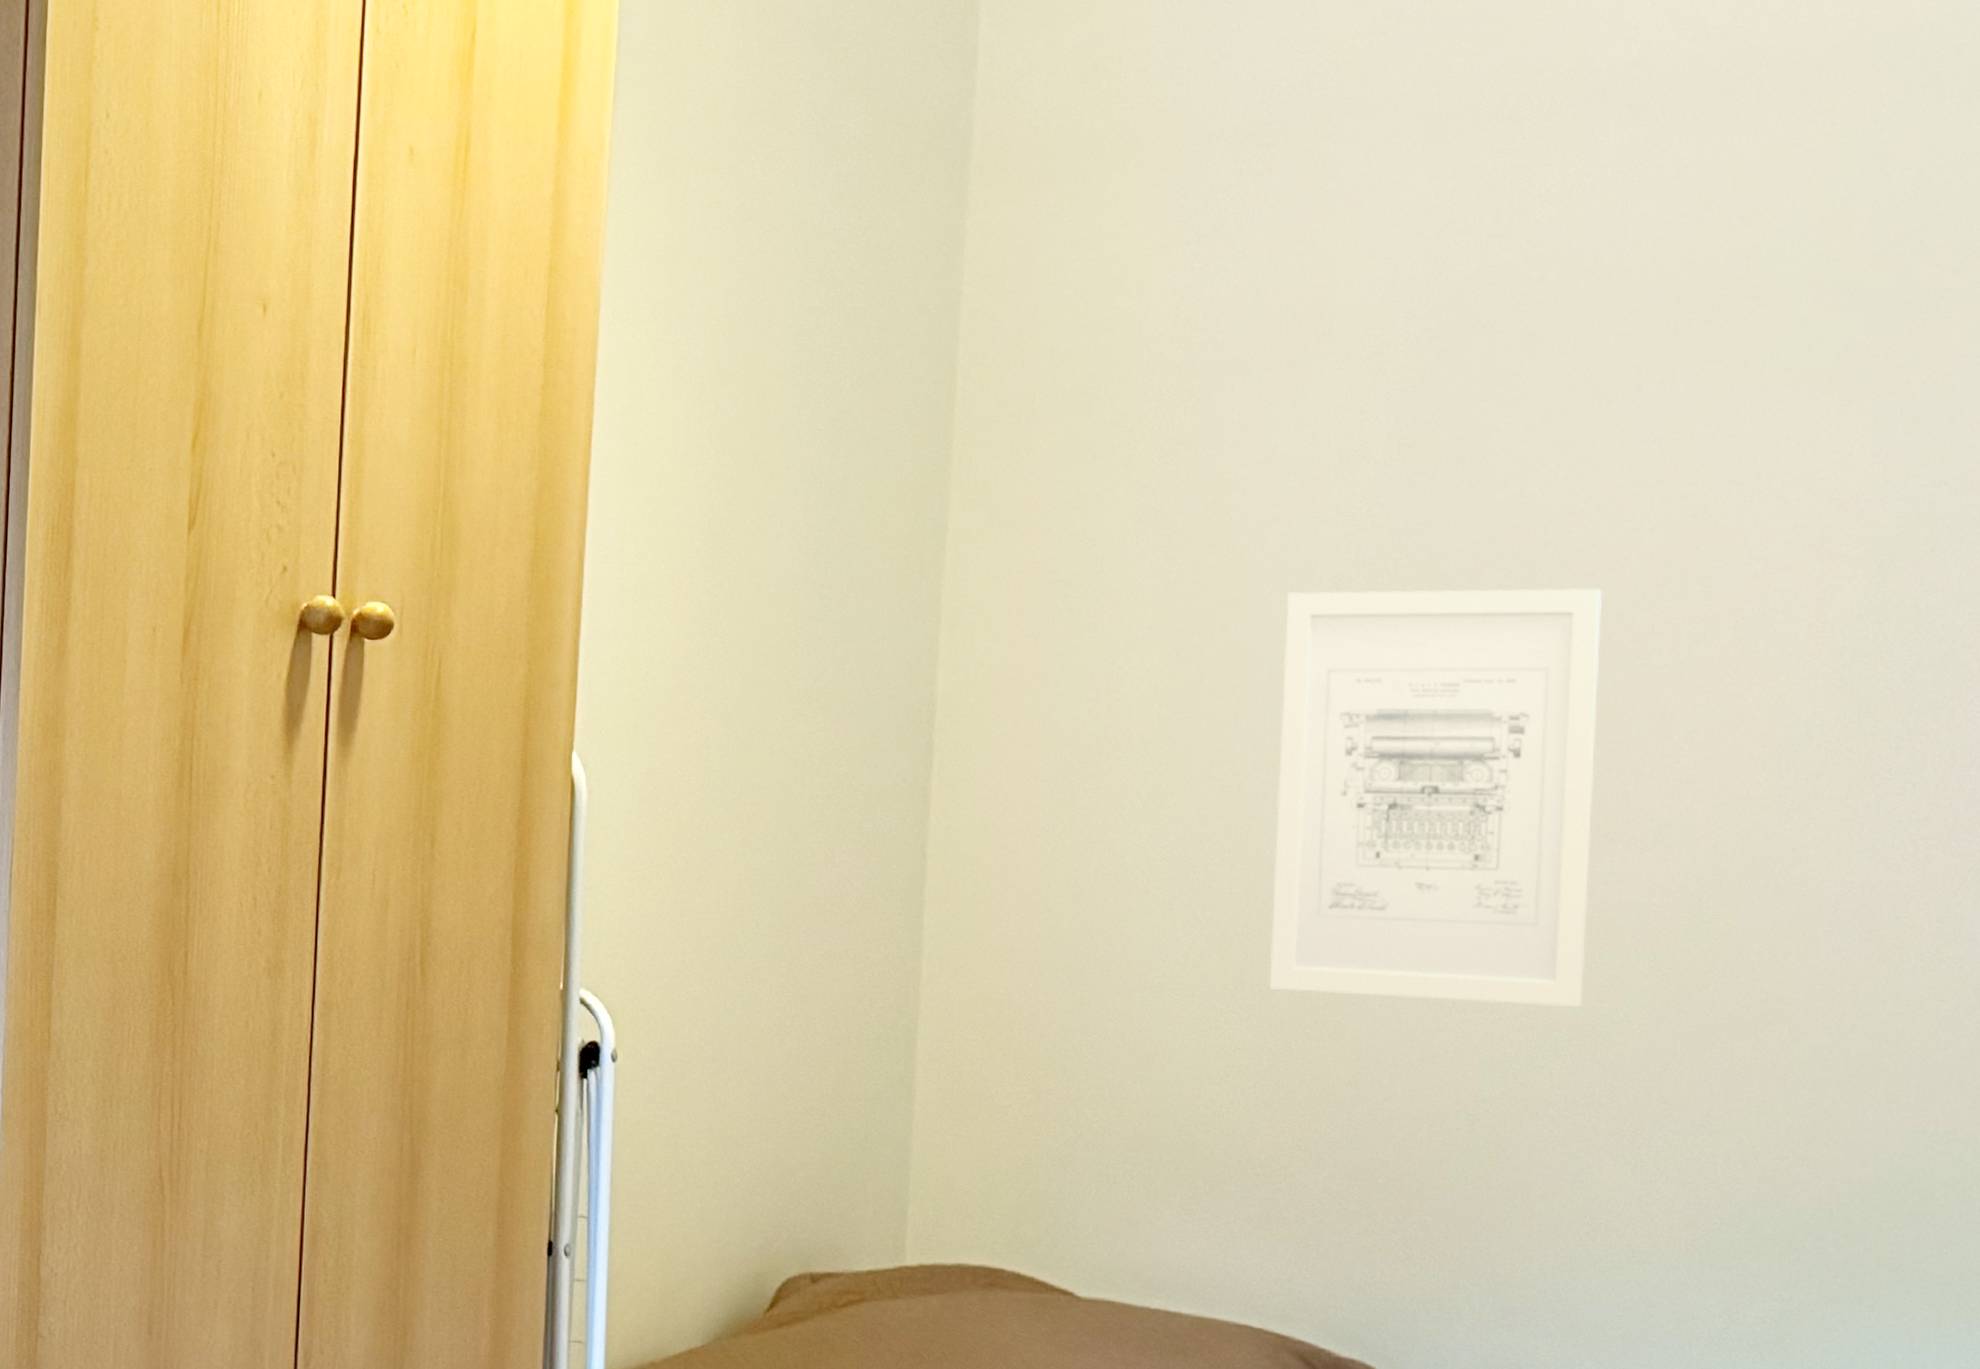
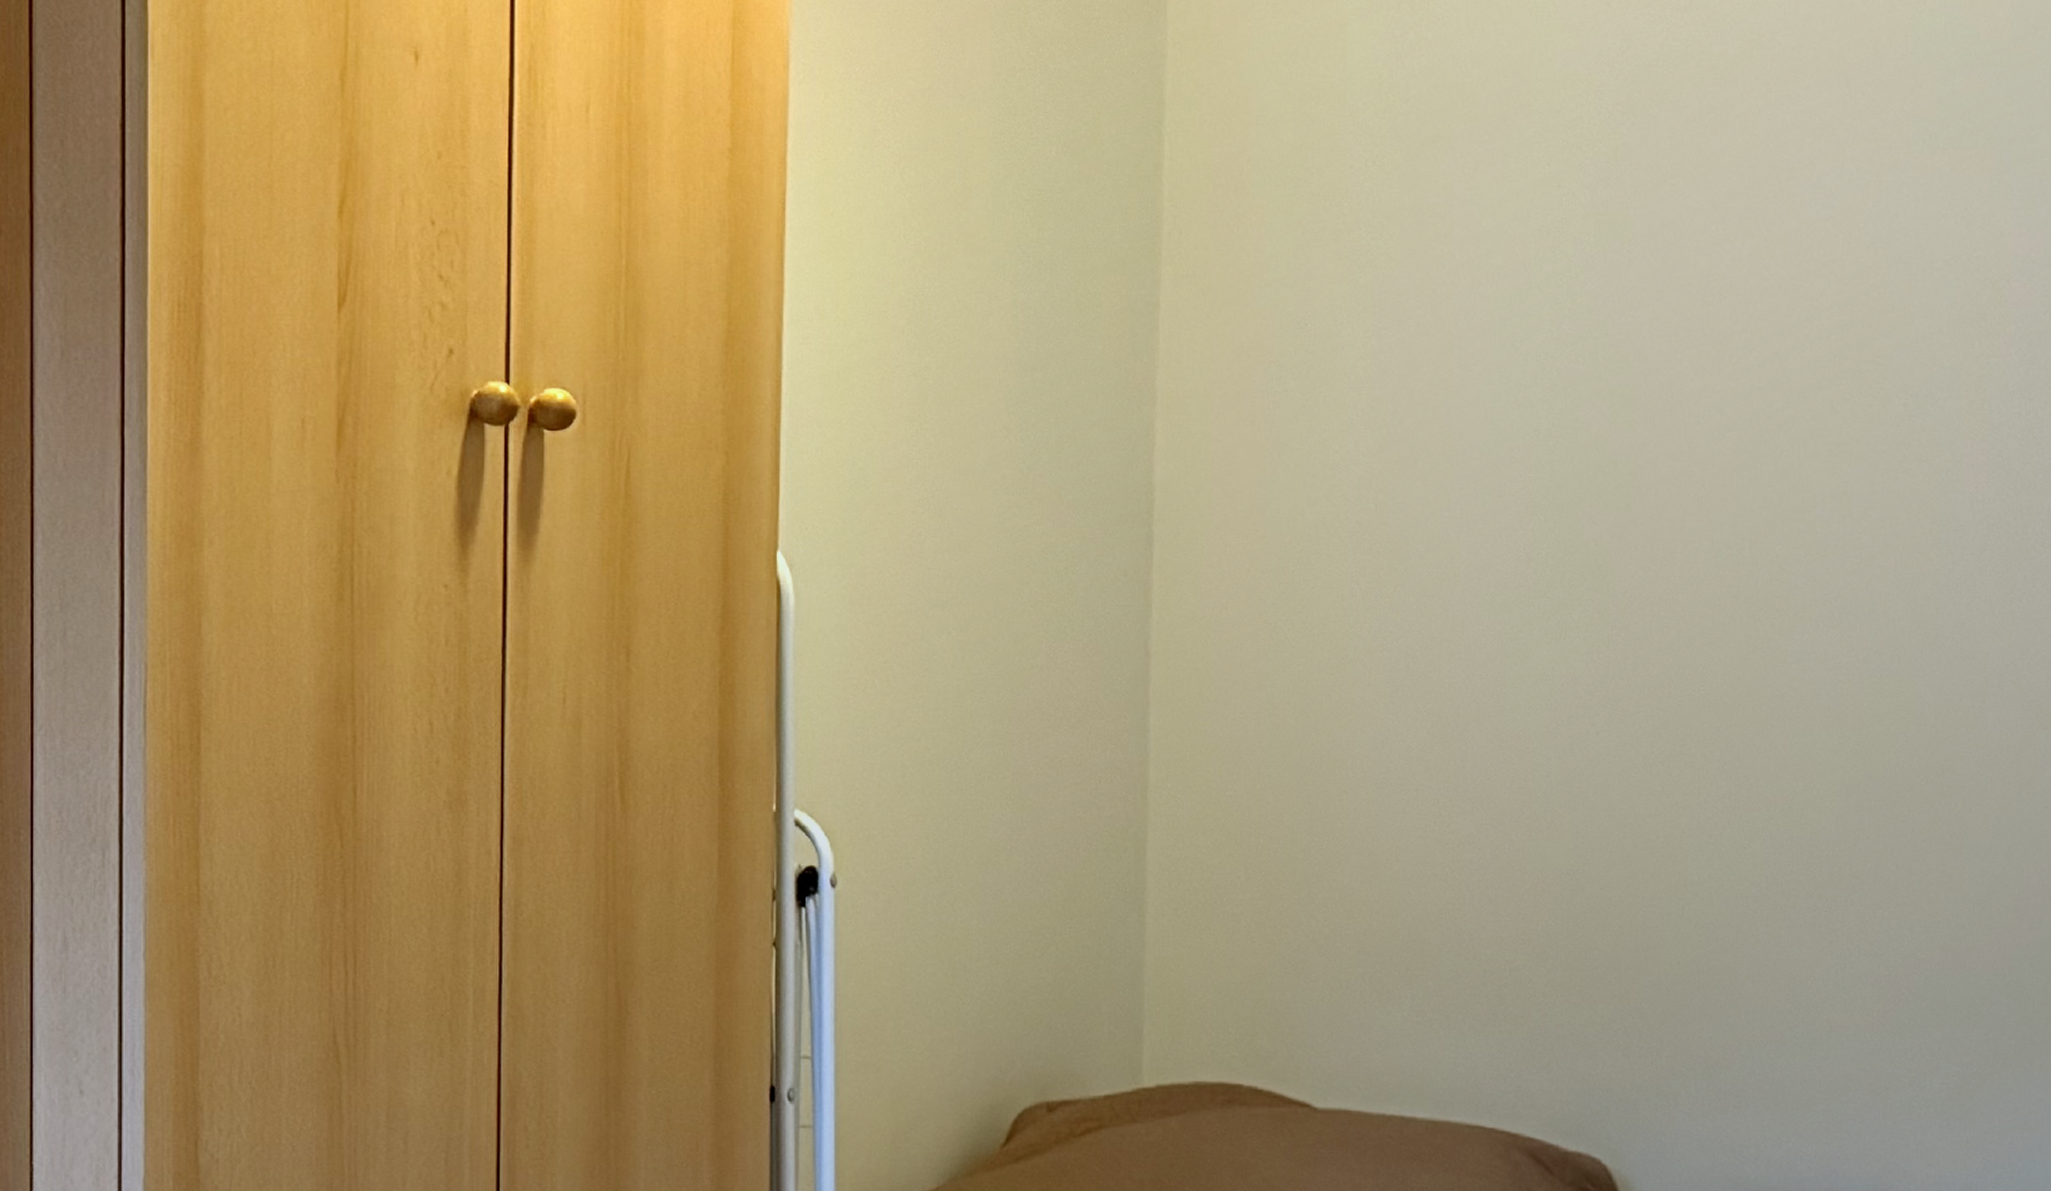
wall art: present [1269,588,1603,1007] -> none [1489,366,1787,787]

